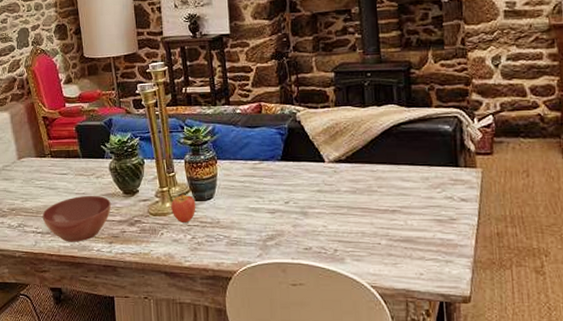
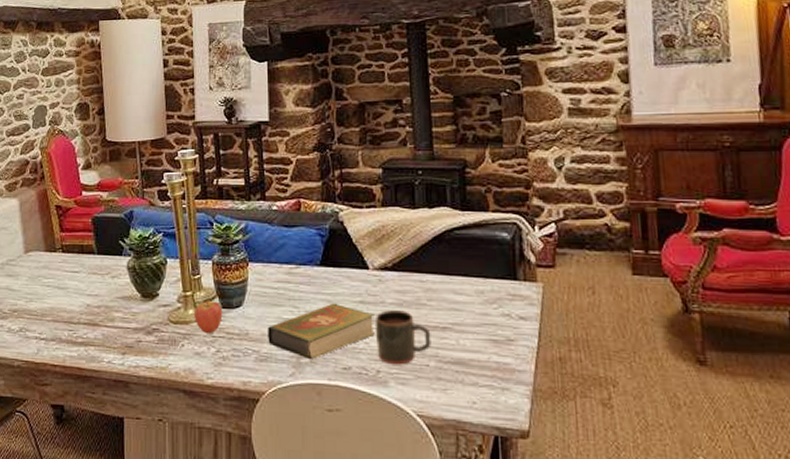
bowl: present [42,195,111,242] -> none [47,297,126,352]
book: none [236,192,332,241] -> present [267,303,375,359]
mug: none [331,197,383,243] -> present [375,310,431,364]

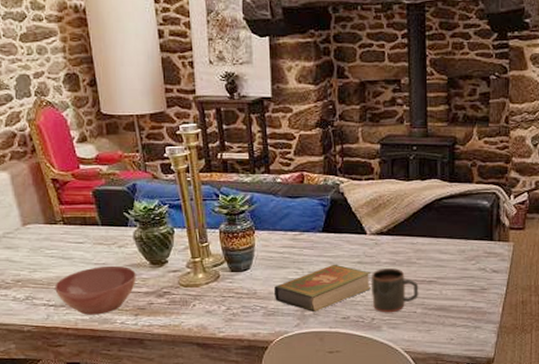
bowl: none [47,297,126,352] -> present [55,265,136,315]
fruit: present [194,295,223,333] -> none [204,261,232,294]

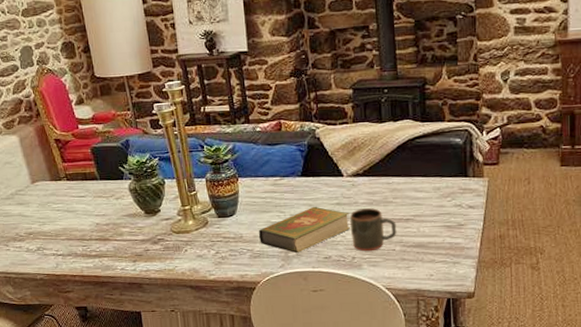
bowl: present [55,265,136,315] -> none [62,216,133,263]

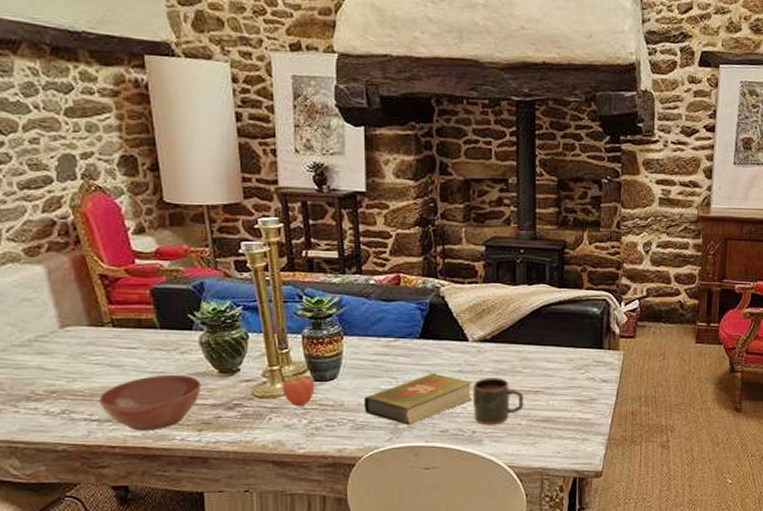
bowl: none [62,216,133,263] -> present [99,374,201,431]
fruit: none [194,208,219,239] -> present [283,369,315,406]

